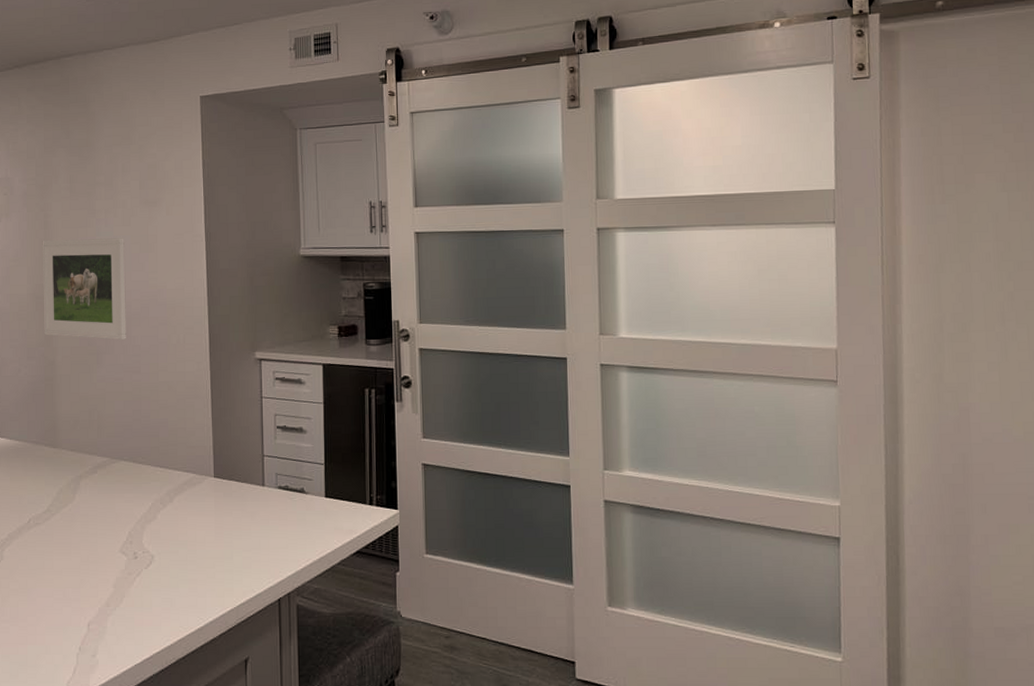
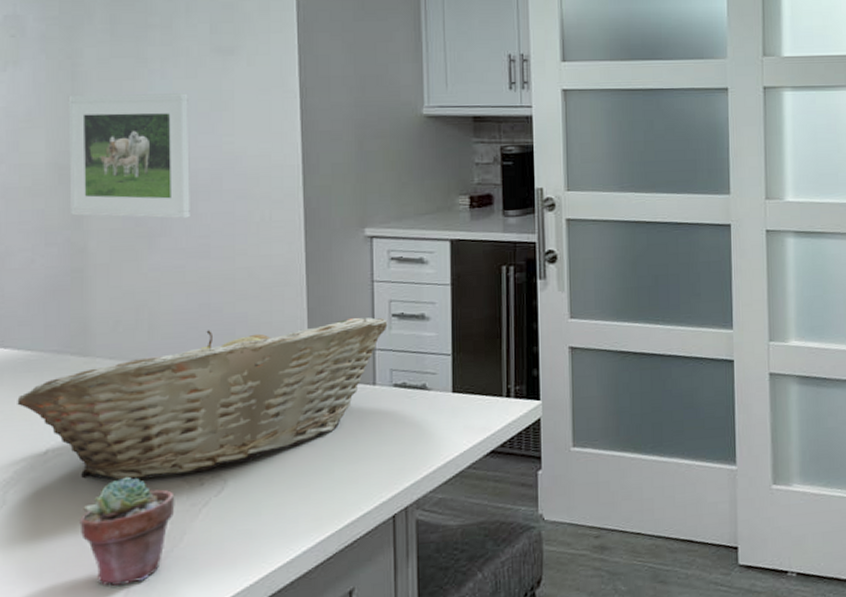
fruit basket: none [10,427,273,549] -> present [17,317,388,481]
potted succulent: none [52,546,117,632] -> present [79,476,175,586]

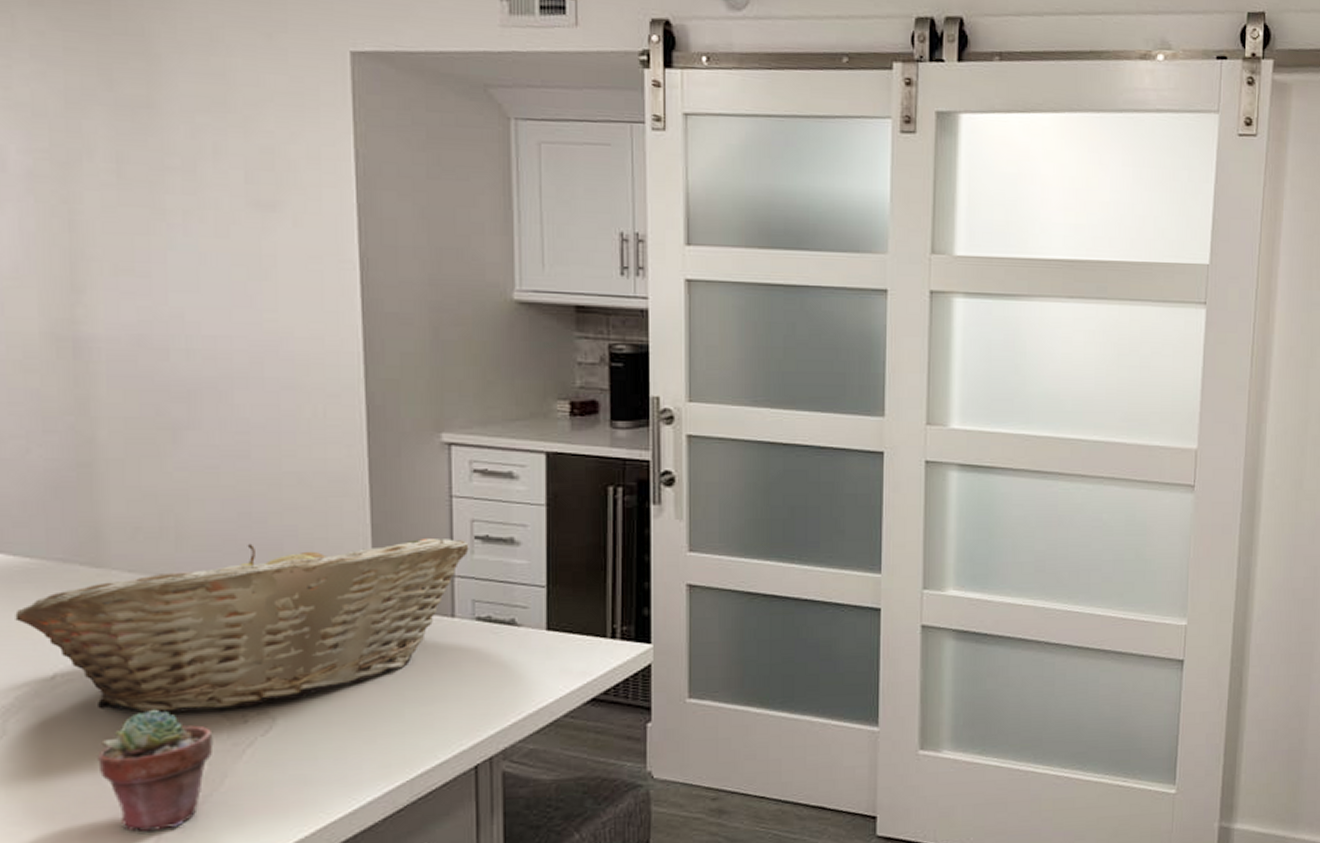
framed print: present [68,93,190,219] -> none [65,251,224,410]

